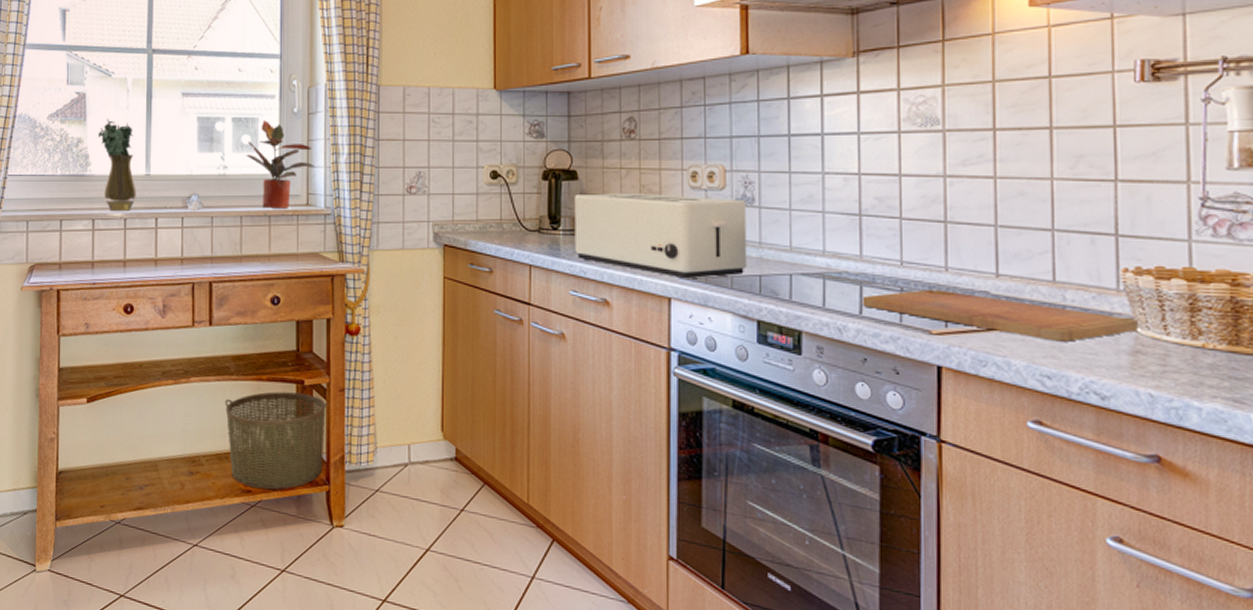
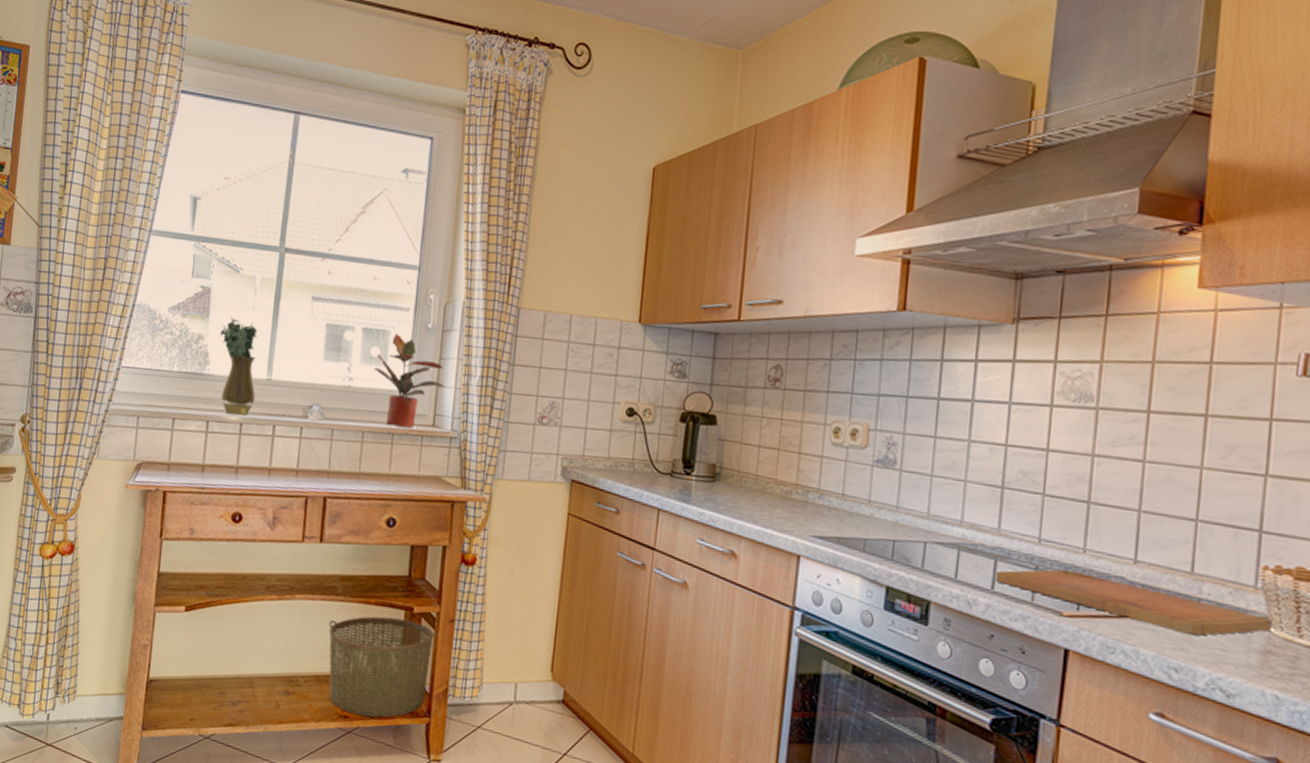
toaster: present [574,192,747,279] -> none [706,440,888,539]

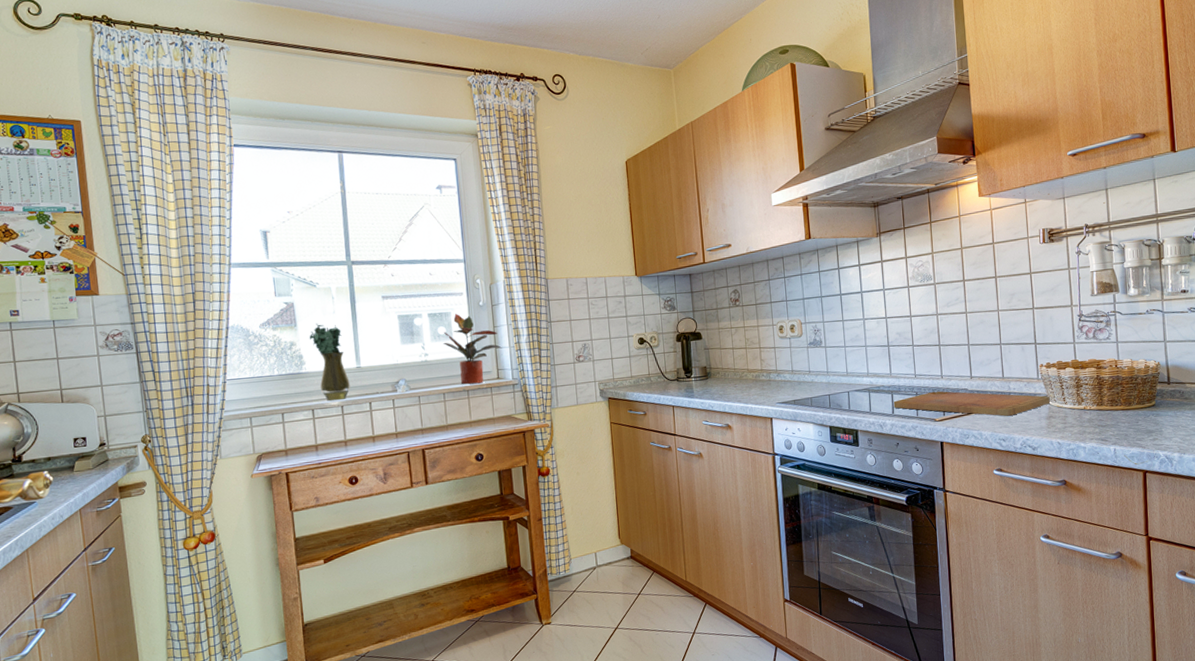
basket: present [328,616,437,718] -> none [445,526,530,607]

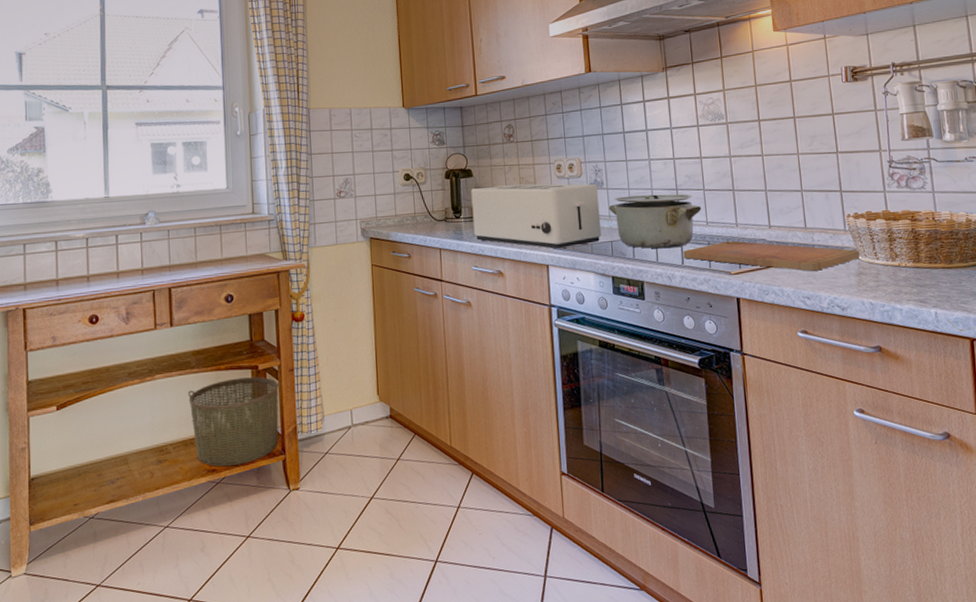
vase: present [309,323,350,402] -> none [57,149,97,233]
potted plant: present [443,313,502,385] -> none [196,143,259,219]
basket: none [445,526,530,607] -> present [188,377,281,467]
toaster: none [700,342,821,404] -> present [471,183,602,250]
saucepan: none [826,349,911,401] -> present [608,194,702,249]

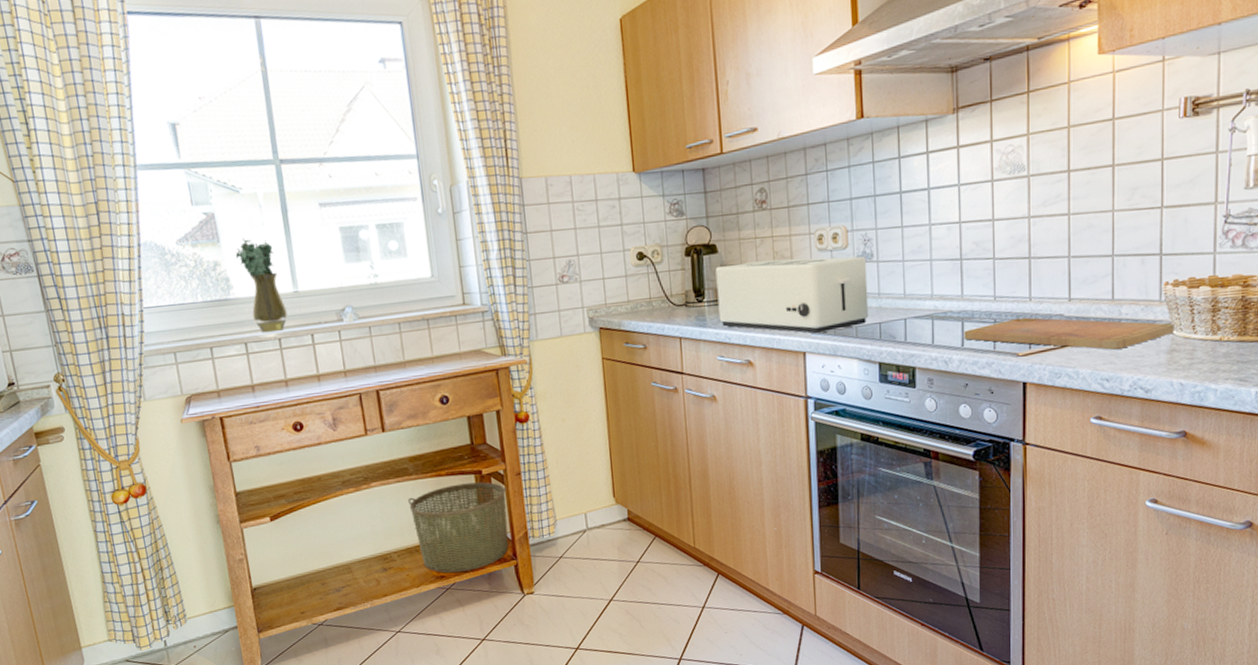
vase: none [57,149,97,233] -> present [235,238,288,334]
saucepan: present [608,194,702,249] -> none [878,264,990,330]

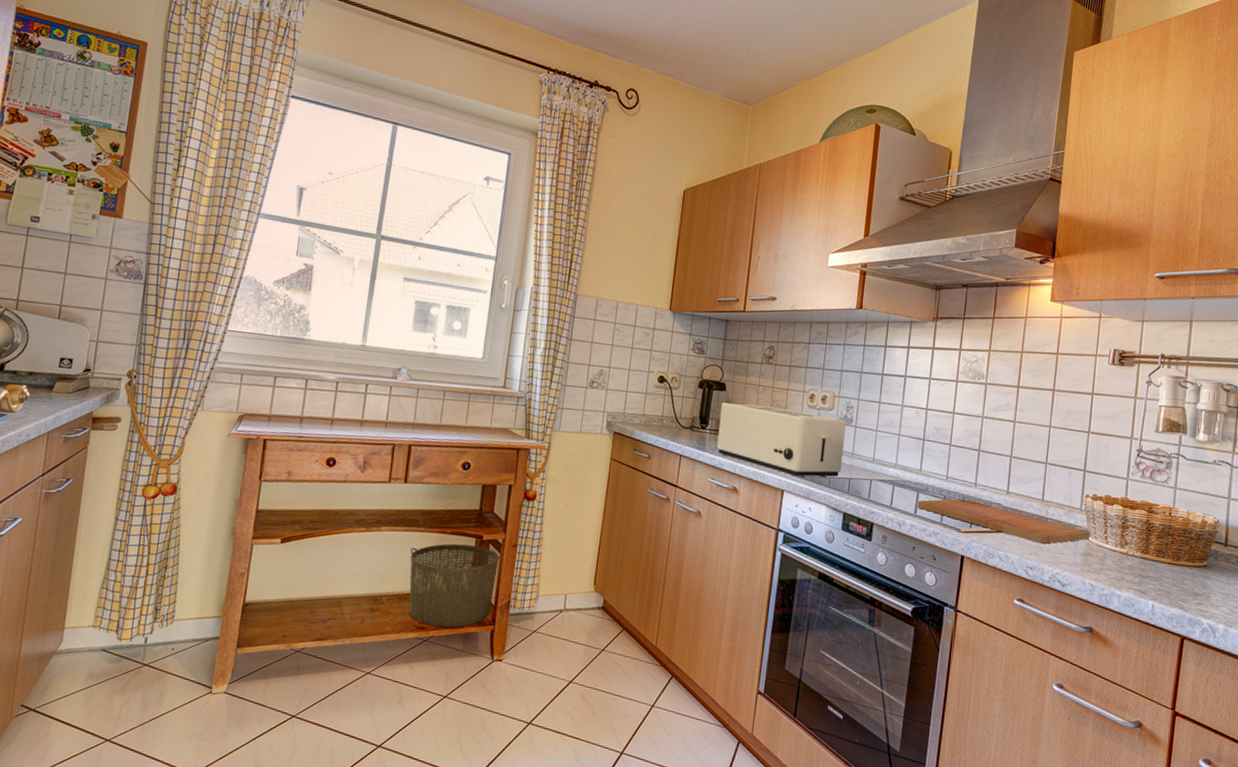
vase: present [235,238,288,334] -> none [320,291,355,377]

